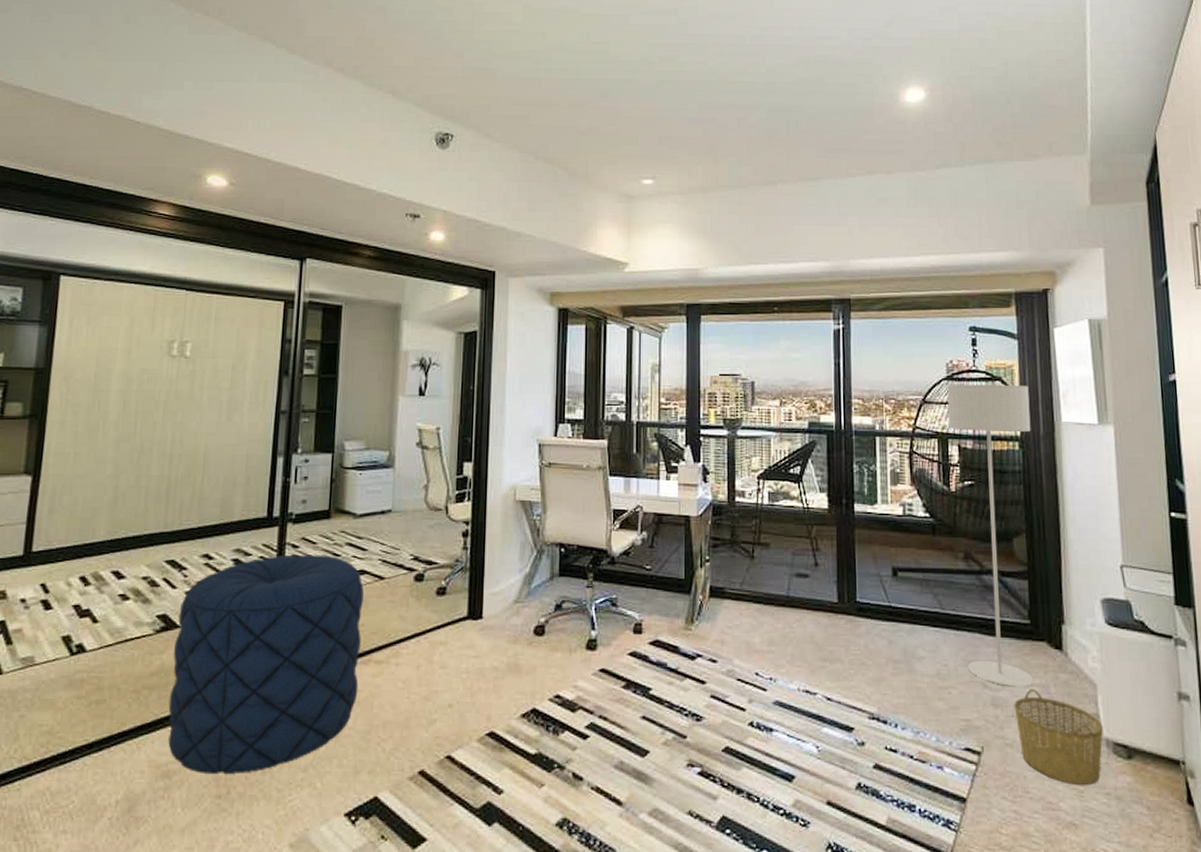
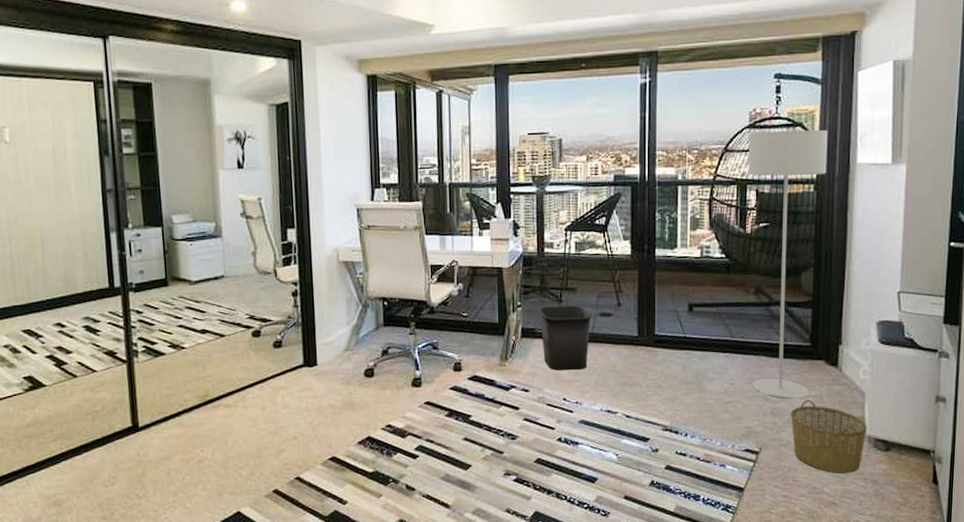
pouf: present [168,554,364,773] -> none [43,318,213,501]
waste bin: none [727,563,788,638] -> present [537,305,593,370]

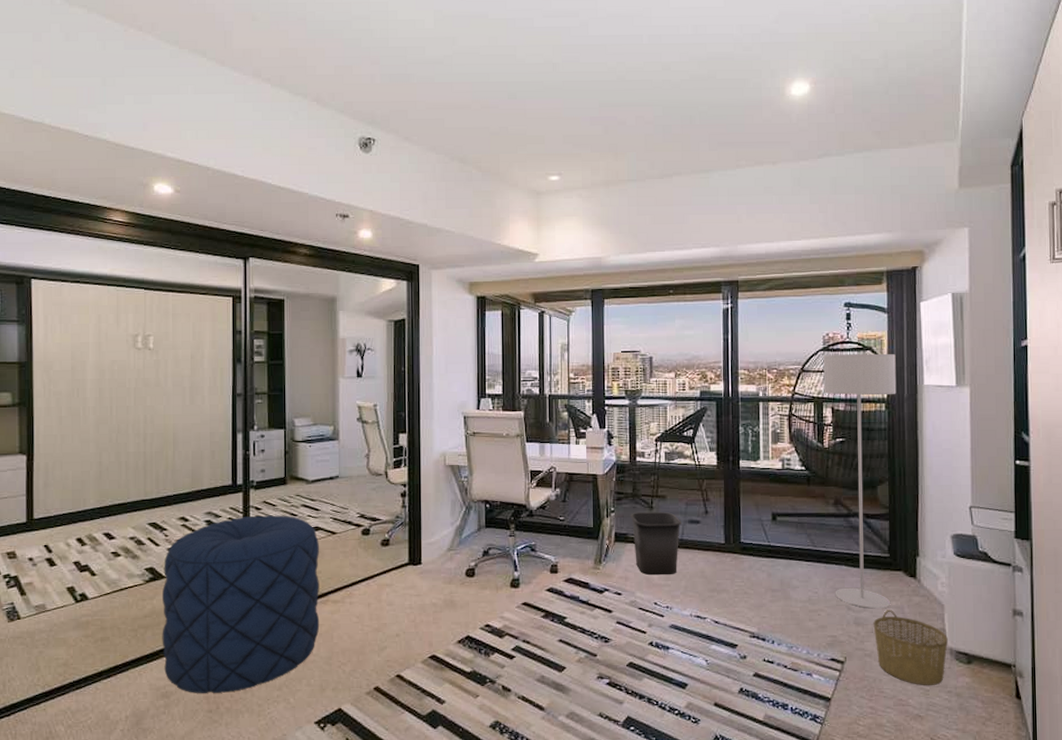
pouf: none [43,318,213,501] -> present [161,515,320,693]

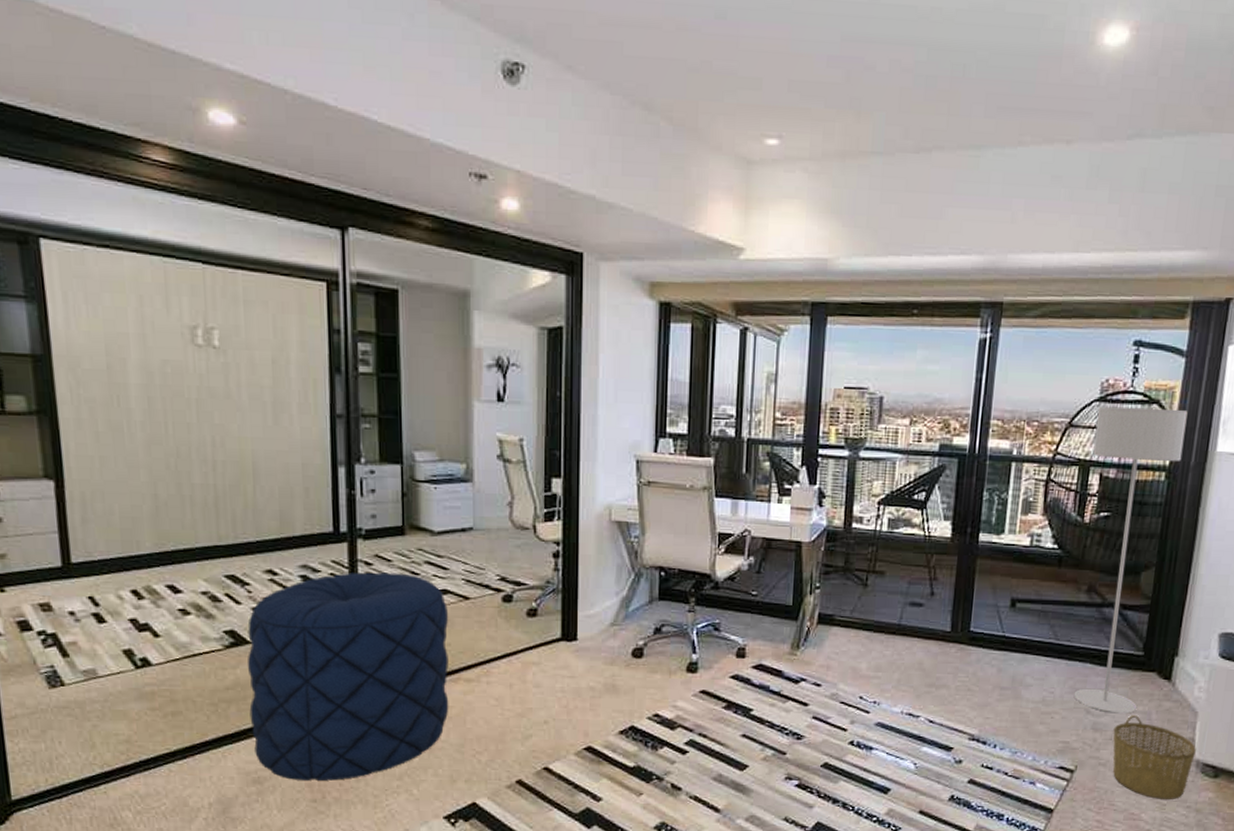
waste bin: present [630,512,682,575] -> none [838,590,902,665]

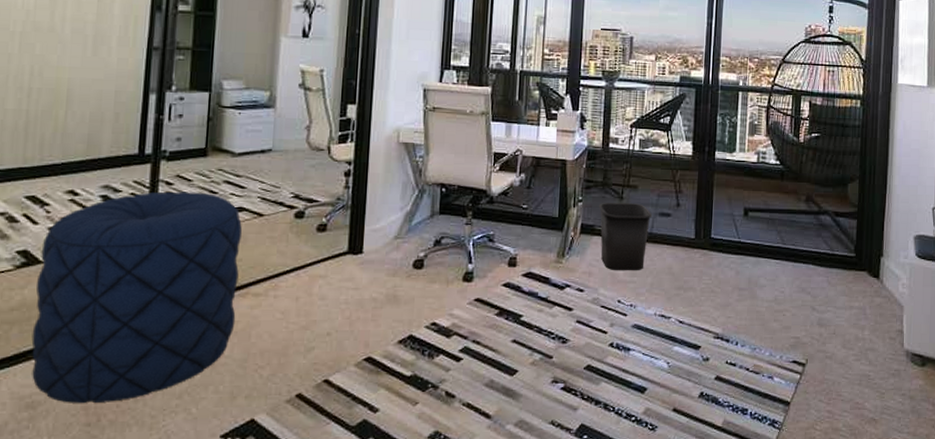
waste bin: none [838,590,902,665] -> present [598,203,653,270]
floor lamp: present [1074,406,1188,714] -> none [801,47,873,310]
basket: present [1112,715,1196,799] -> none [835,311,905,388]

